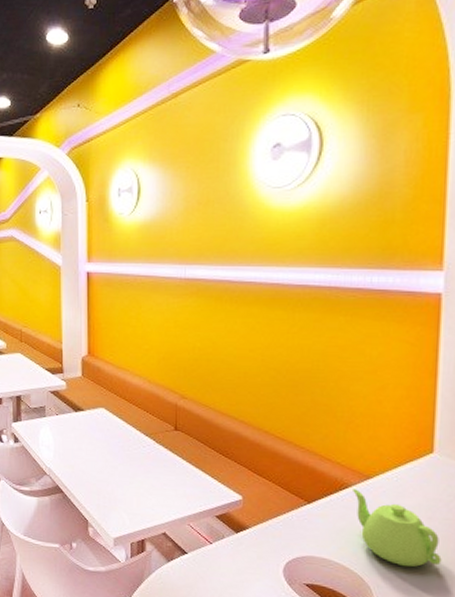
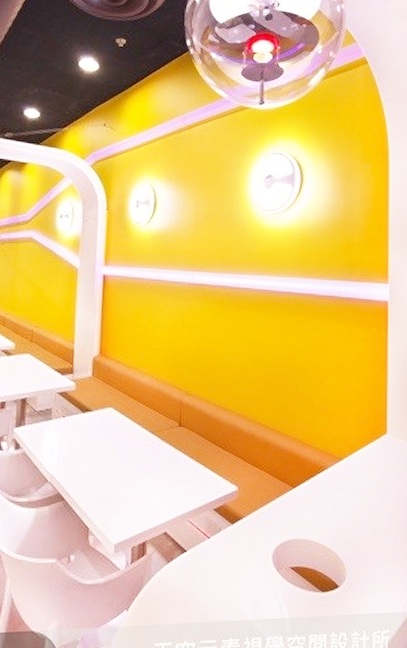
teapot: present [353,489,442,567] -> none [328,471,396,539]

